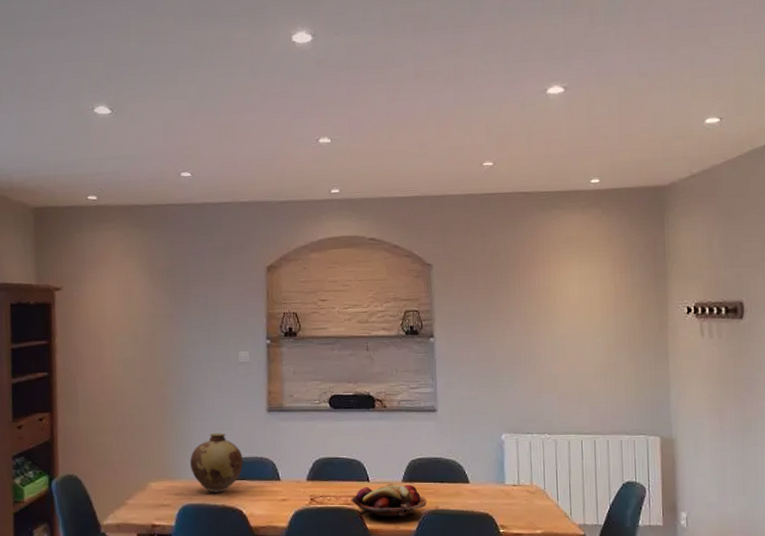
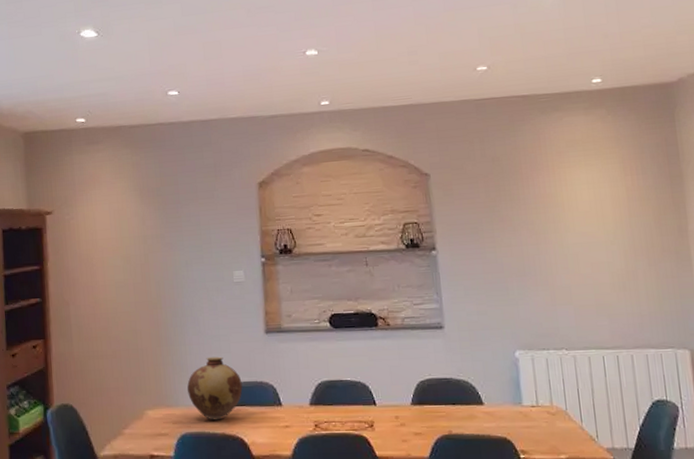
fruit basket: present [351,483,427,519] -> none [357,407,439,445]

